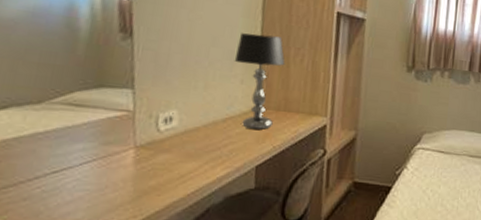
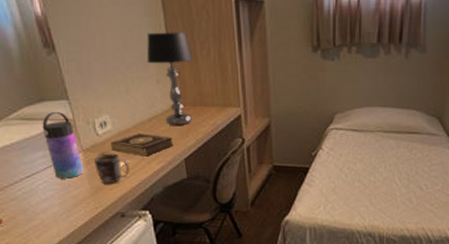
water bottle: none [91,100,132,178] -> present [42,111,85,179]
mug: none [145,152,189,189] -> present [93,153,130,184]
book: none [171,133,247,160] -> present [111,133,173,157]

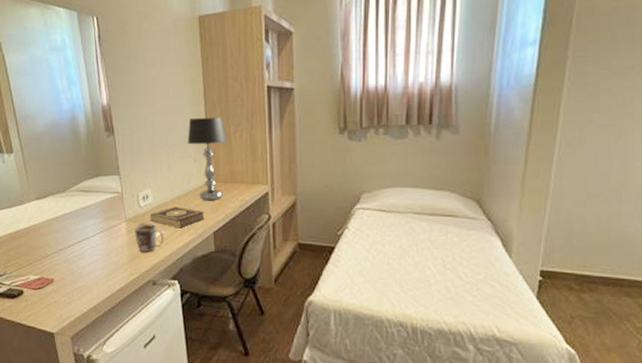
water bottle: present [42,111,85,179] -> none [96,185,126,245]

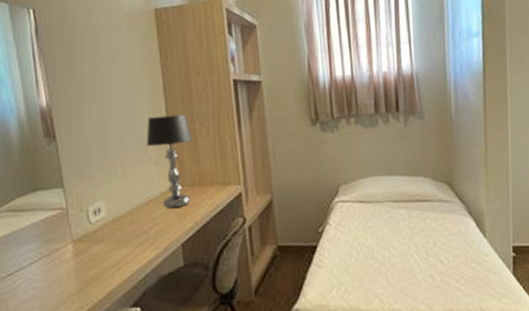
mug: present [134,224,164,253] -> none [83,242,121,278]
book: present [150,206,205,228] -> none [104,218,170,244]

